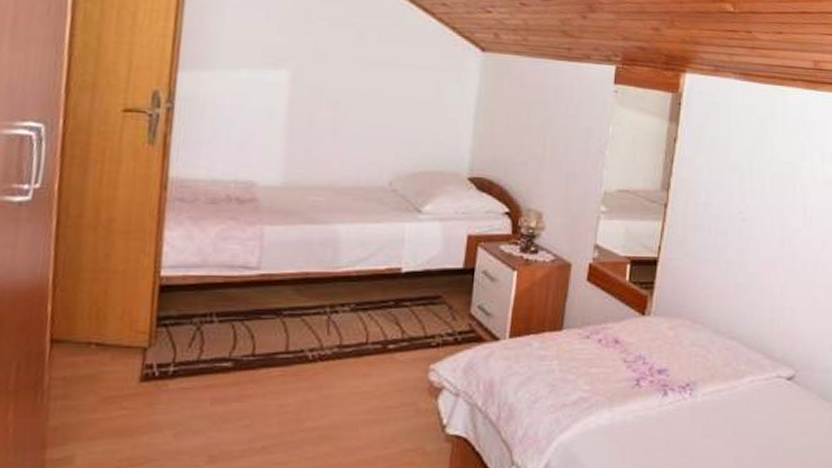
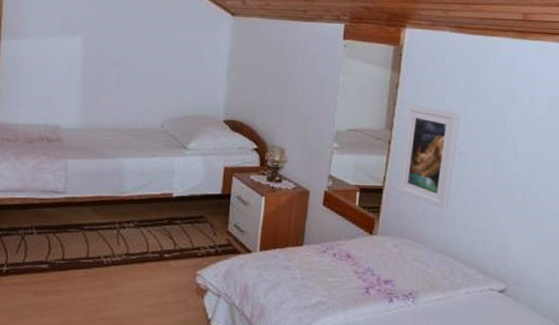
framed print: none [674,161,746,284] -> present [397,104,461,209]

